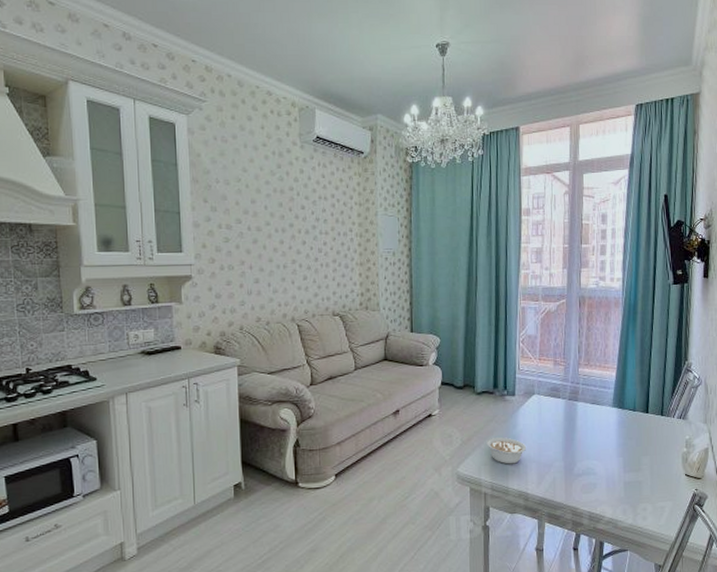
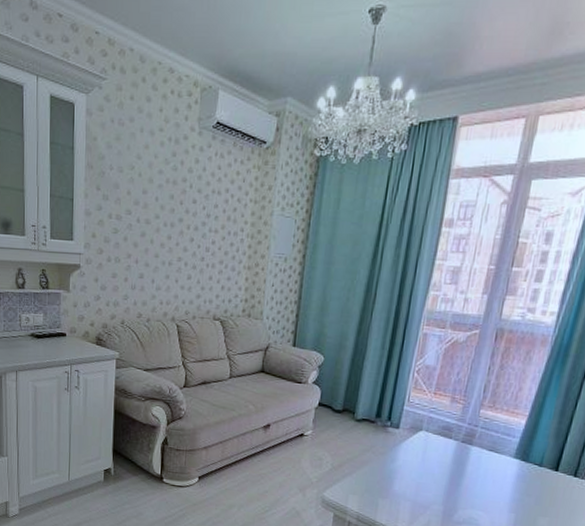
legume: present [486,437,527,464] -> none [358,468,403,499]

